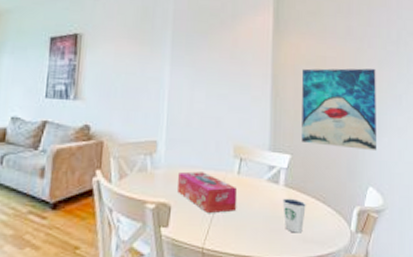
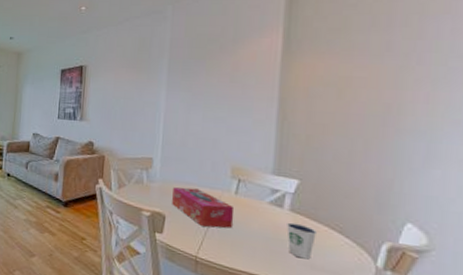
wall art: present [301,68,376,152] -> none [314,88,428,185]

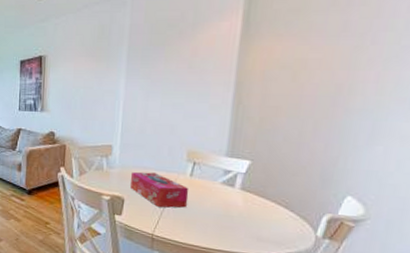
dixie cup: present [286,222,317,260] -> none [236,200,264,233]

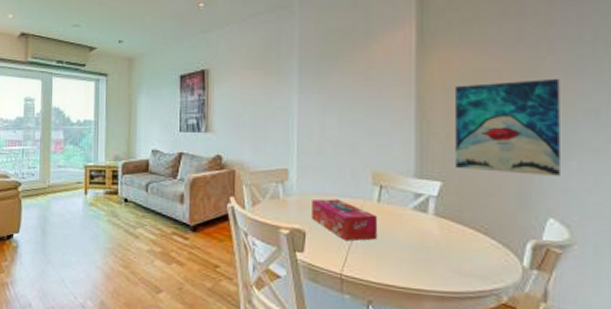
wall art: none [265,68,379,161] -> present [455,78,560,177]

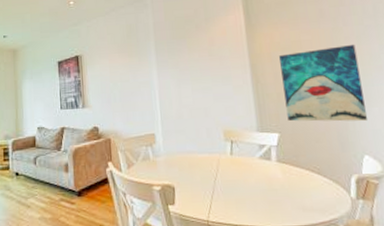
tissue box: present [312,199,378,241] -> none [177,156,235,190]

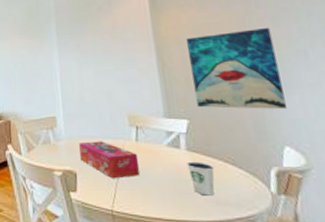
tissue box: none [177,156,235,190] -> present [79,141,141,178]
dixie cup: none [277,172,302,203] -> present [187,161,215,196]

